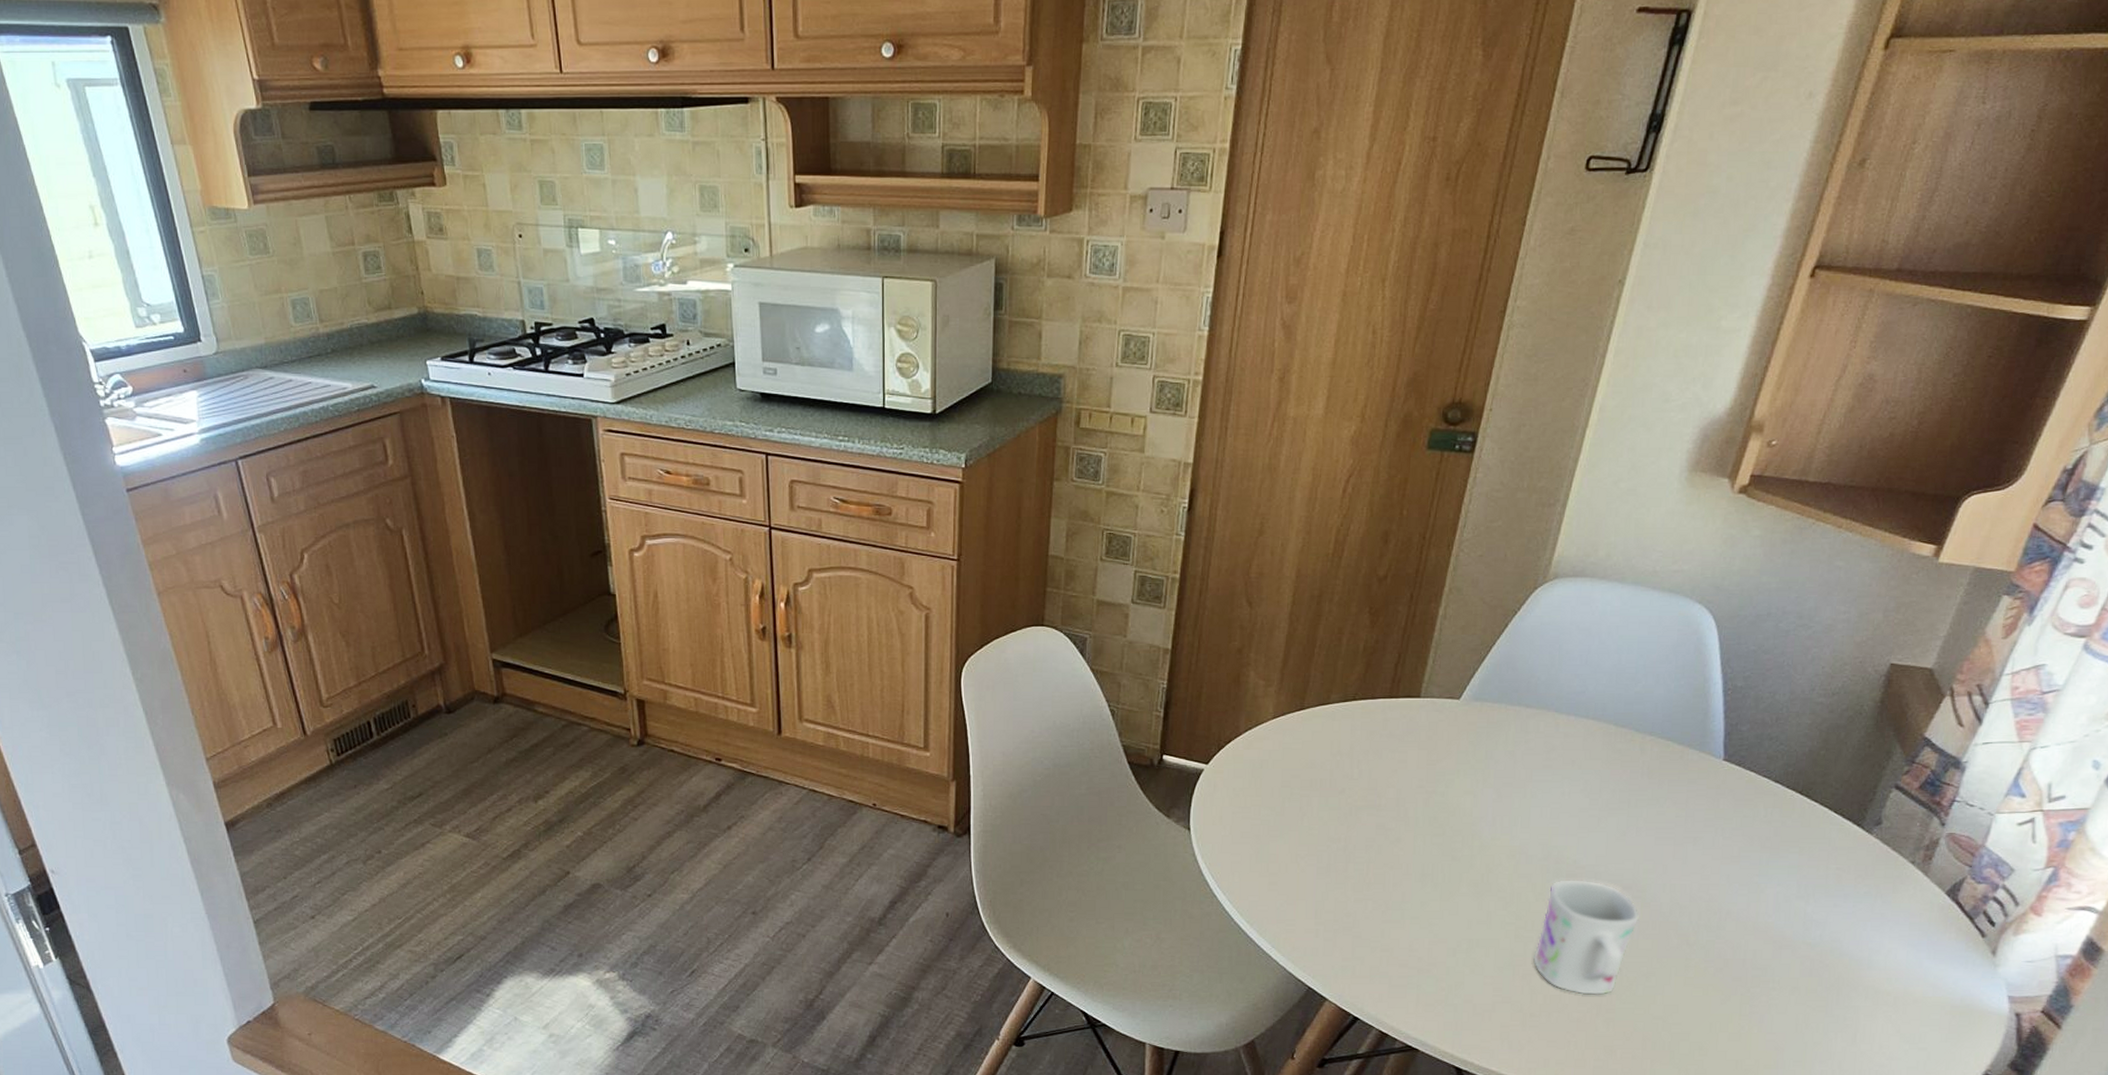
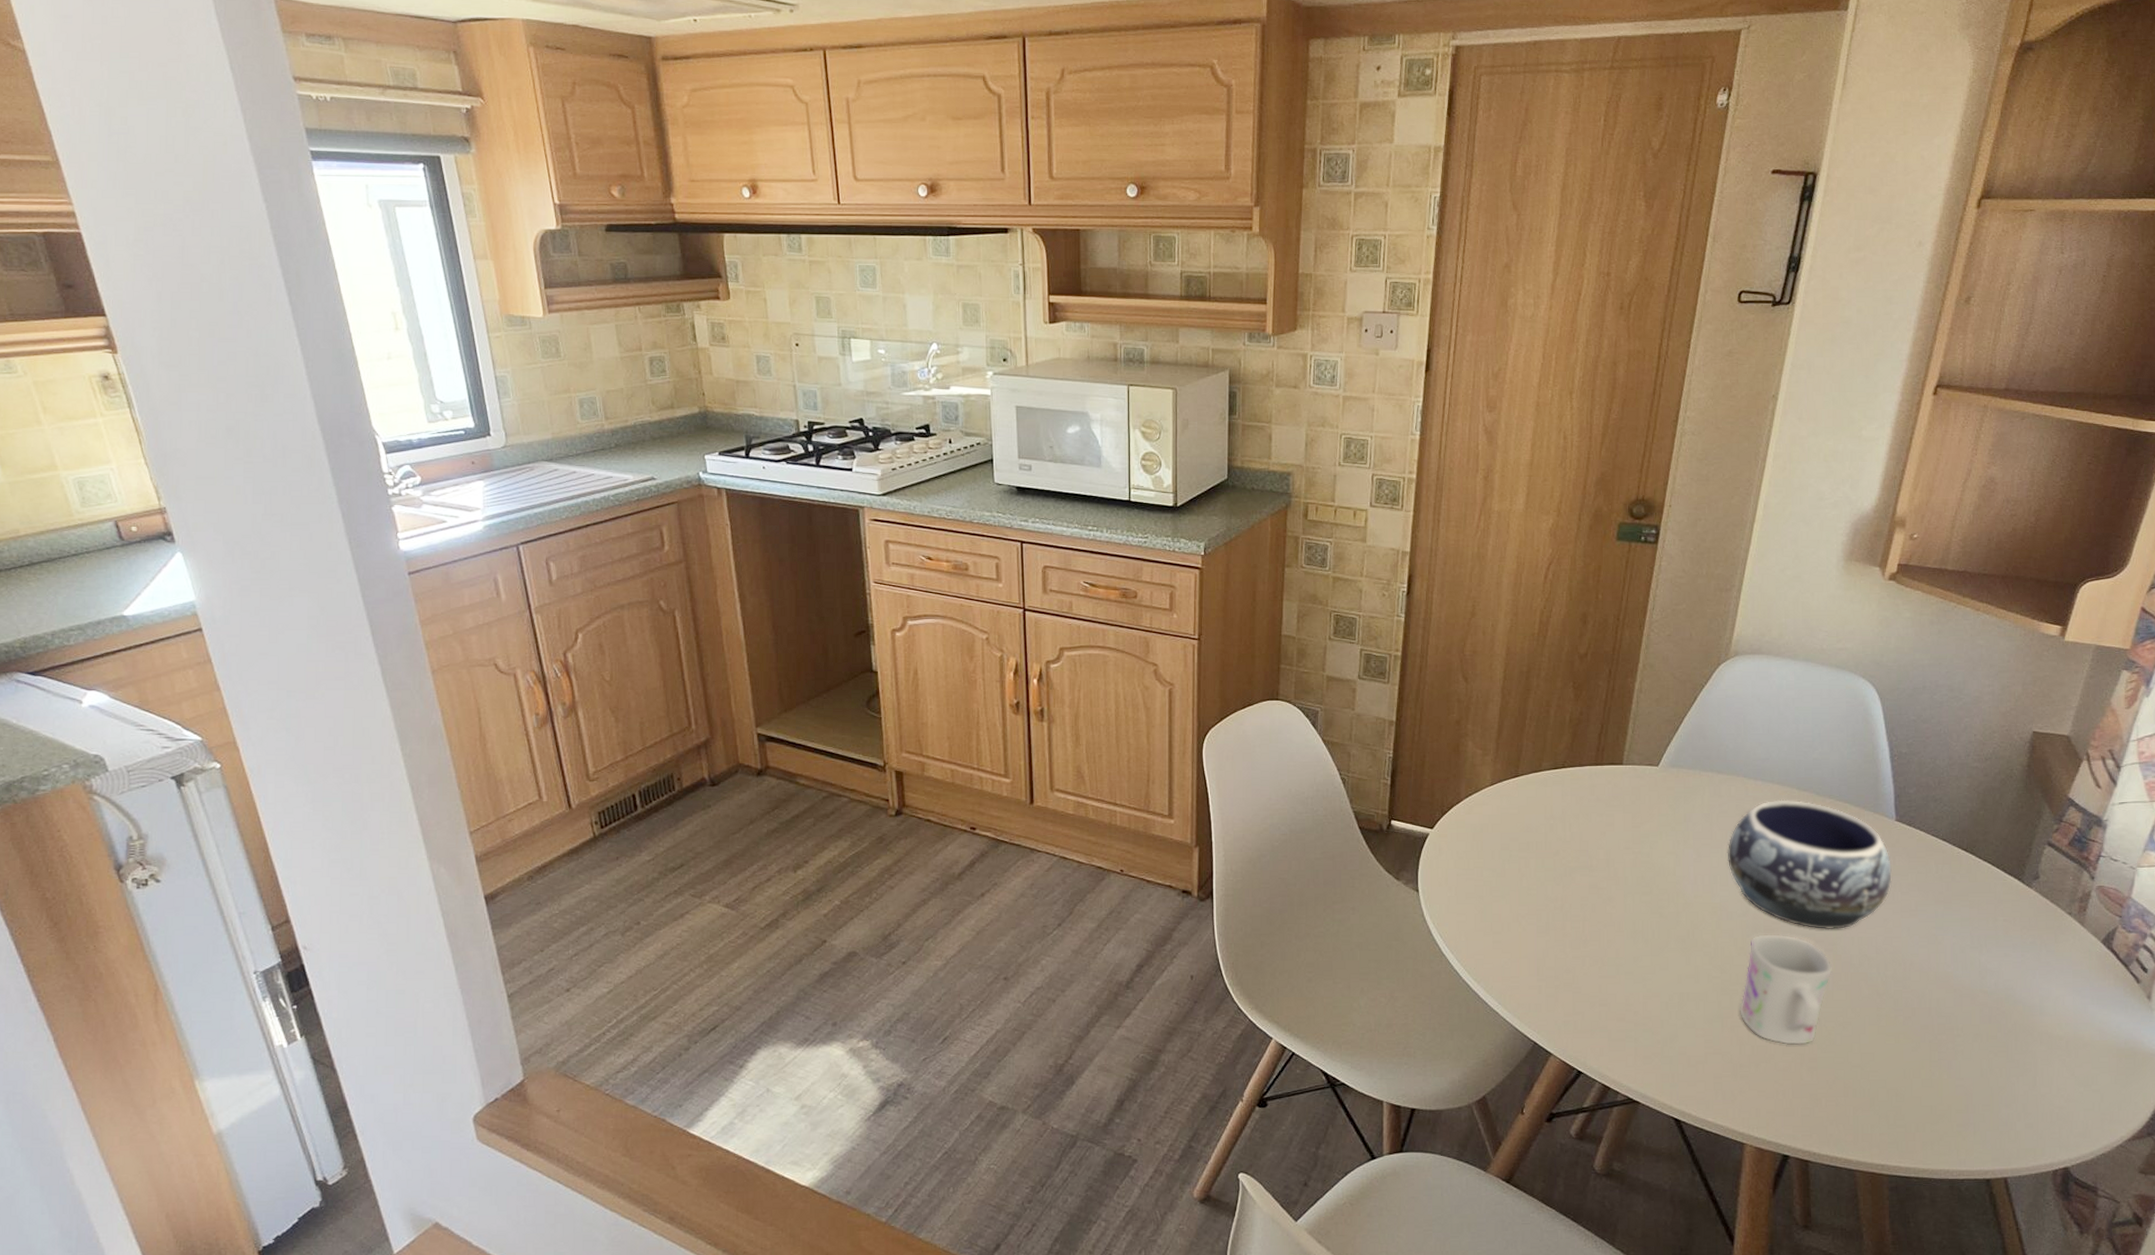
decorative bowl: none [1530,736,1715,875] -> present [1727,799,1892,929]

